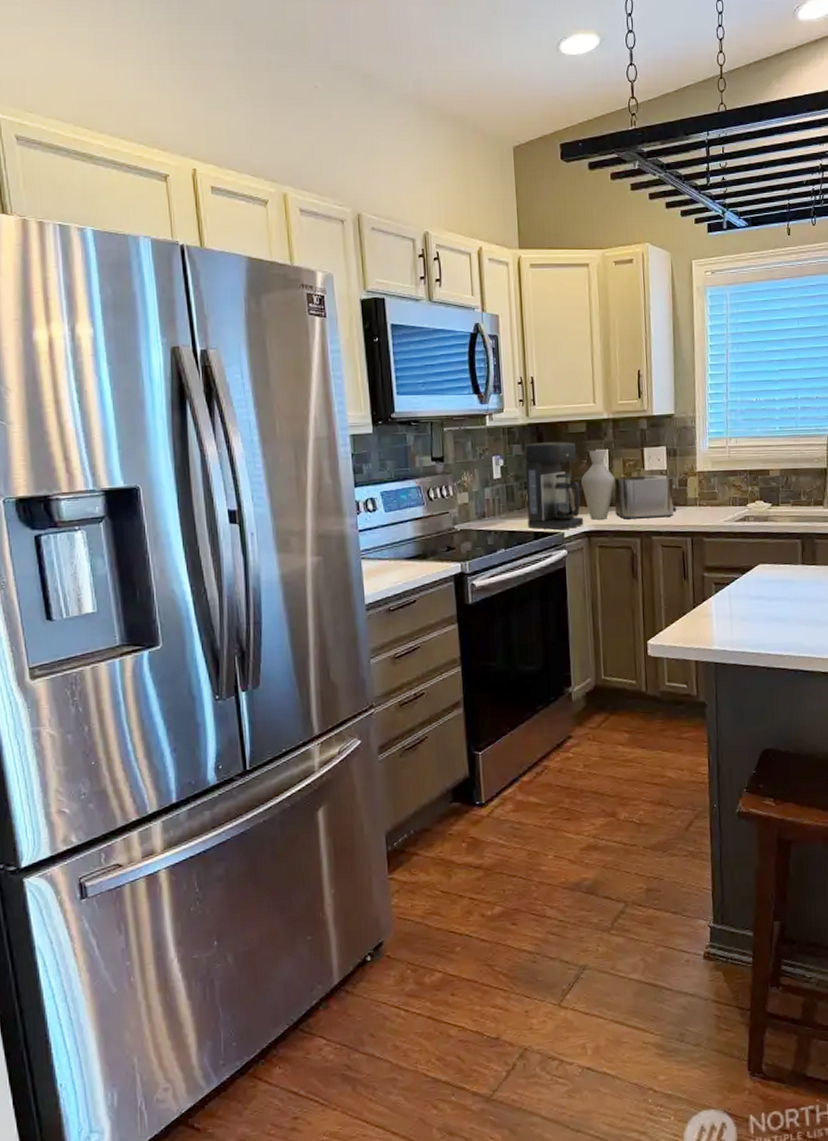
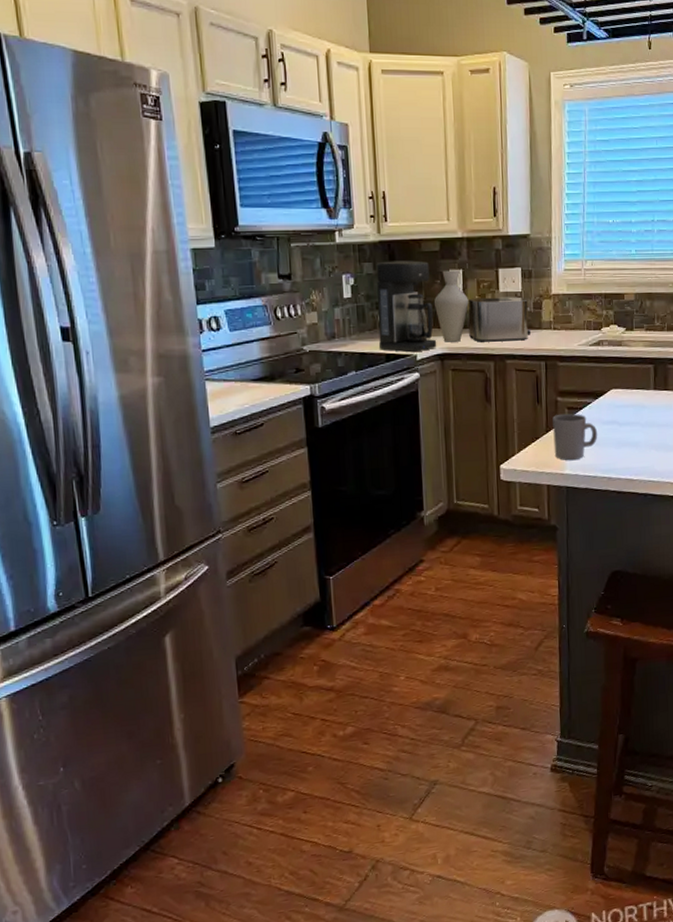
mug: none [699,588,746,636] -> present [552,413,598,460]

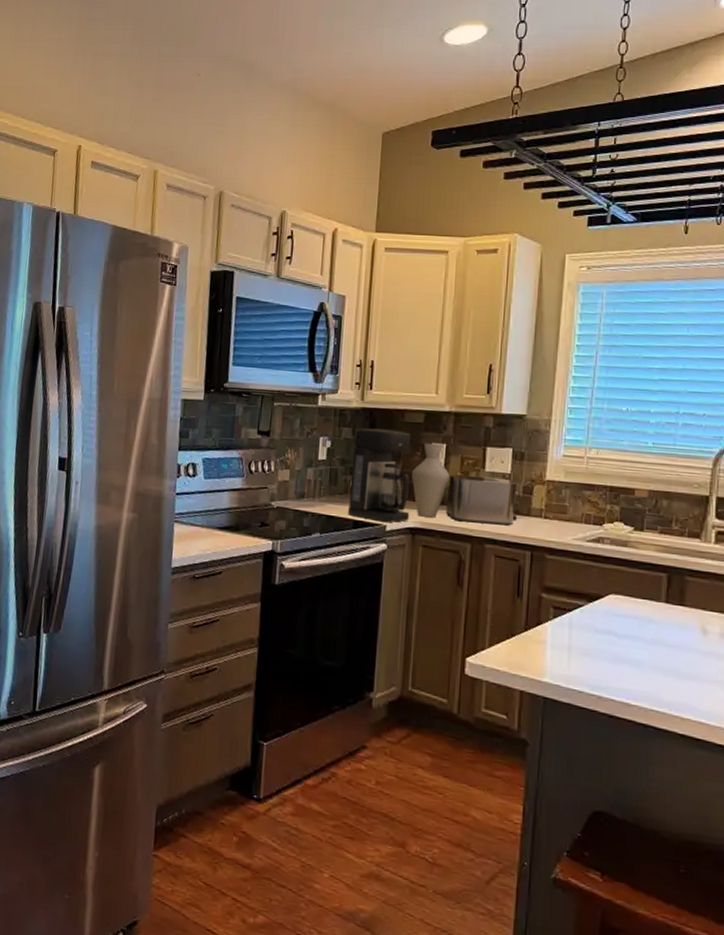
mug: present [552,413,598,460] -> none [532,612,589,668]

